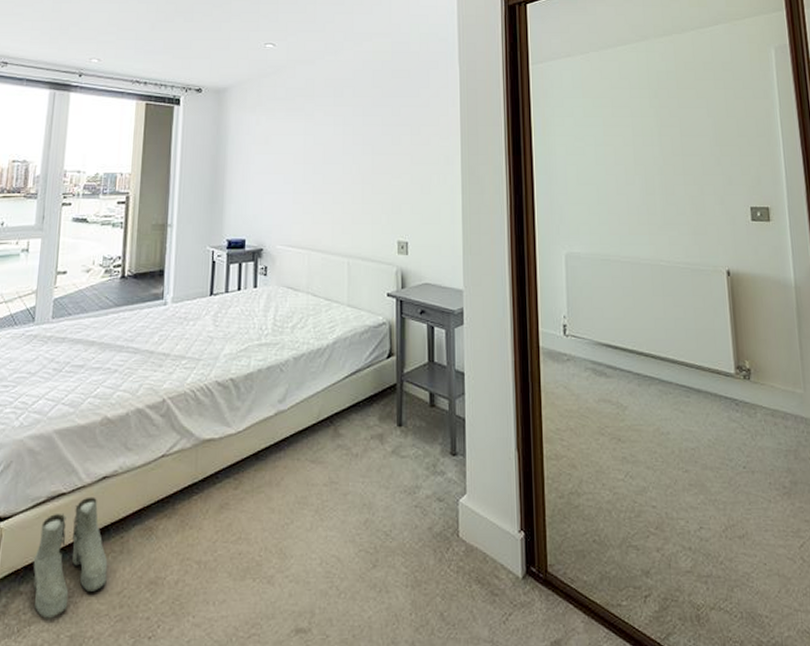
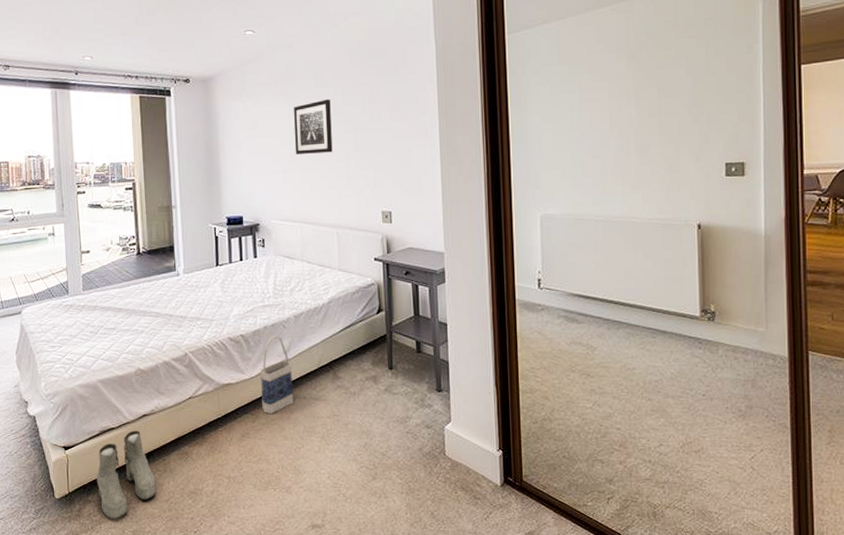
bag: none [248,381,286,480] -> present [260,335,293,415]
wall art: none [308,118,349,175] -> present [294,98,333,154]

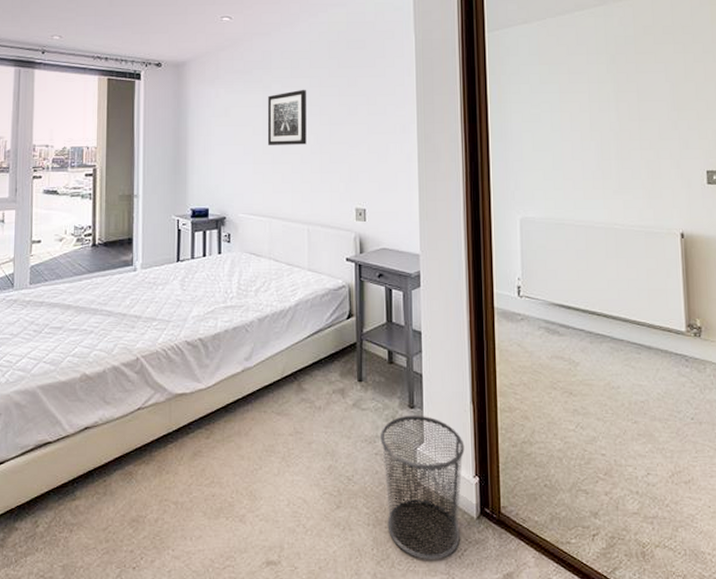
boots: present [96,430,156,520] -> none [25,445,93,551]
bag: present [260,335,293,415] -> none [218,340,253,431]
waste bin: none [411,397,489,522] -> present [380,415,465,560]

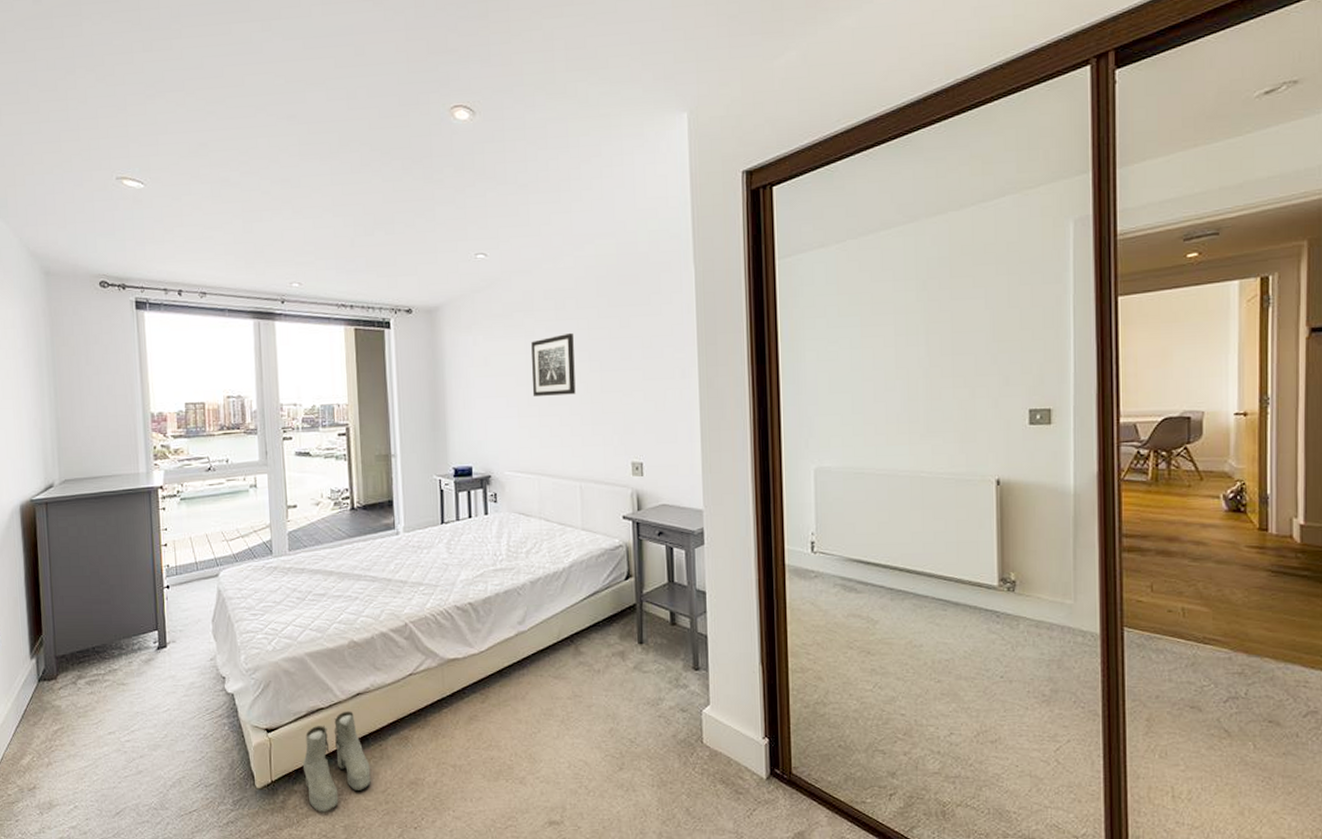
boots: none [25,445,93,551] -> present [302,711,371,813]
waste bin: present [380,415,465,560] -> none [664,677,754,820]

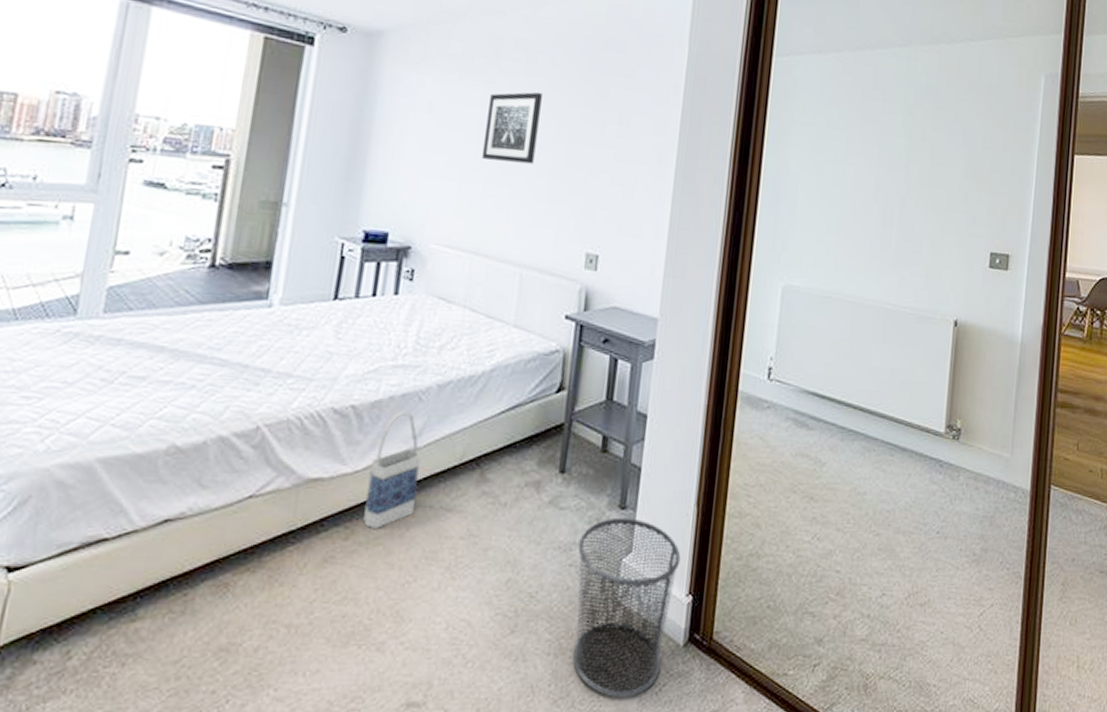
boots: present [302,711,371,813] -> none [52,544,163,694]
bag: none [491,604,529,695] -> present [363,411,421,530]
waste bin: none [664,677,754,820] -> present [572,517,681,698]

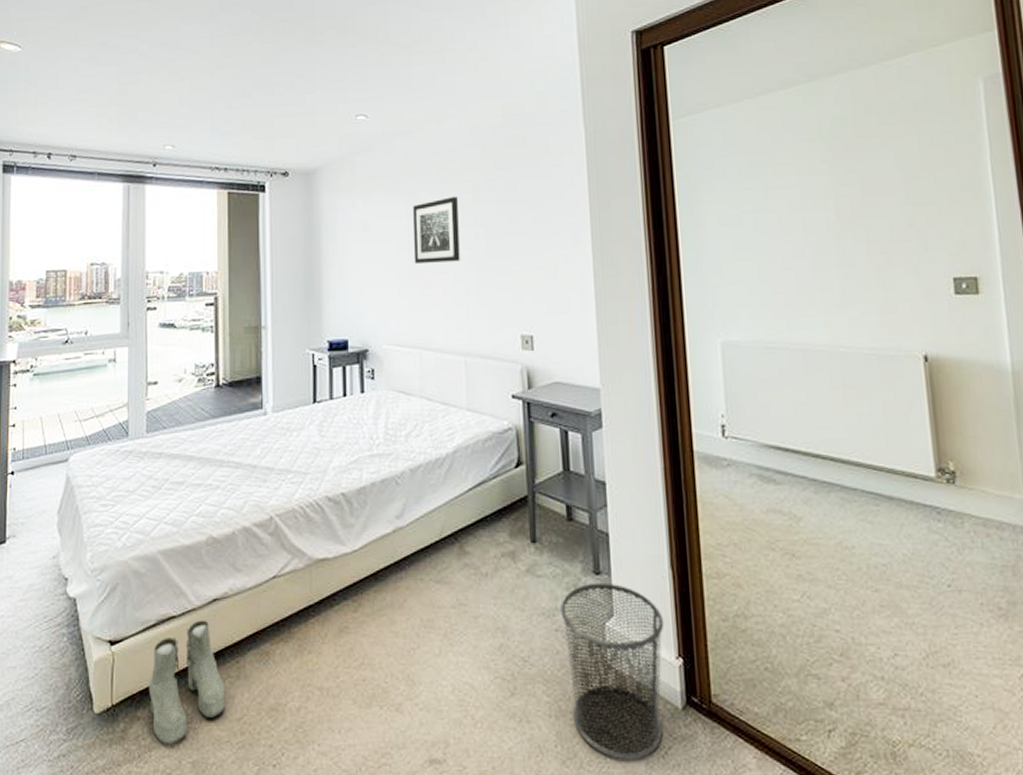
boots: none [52,544,163,694] -> present [148,620,225,745]
bag: present [363,411,421,530] -> none [365,495,407,602]

